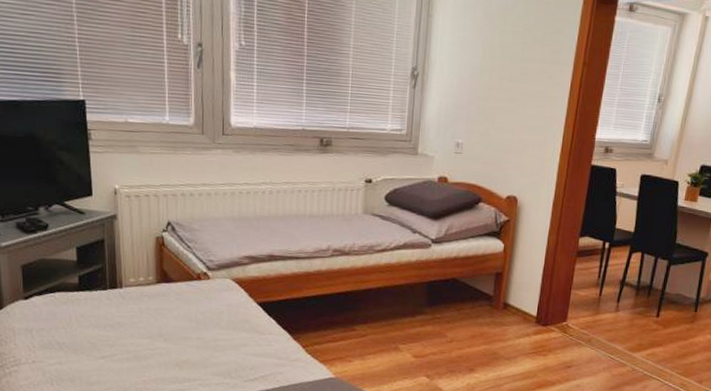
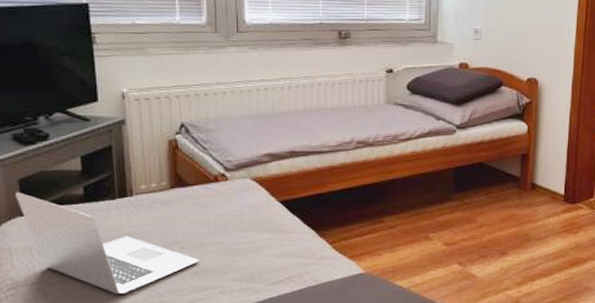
laptop: none [18,277,181,379] -> present [16,192,199,295]

